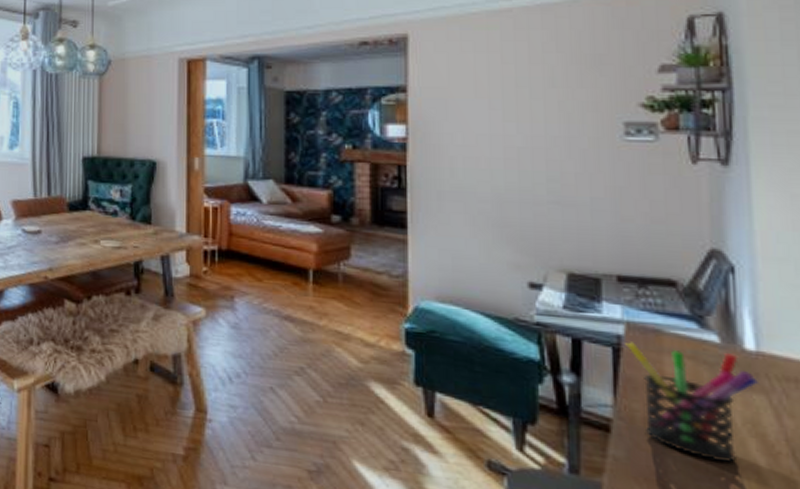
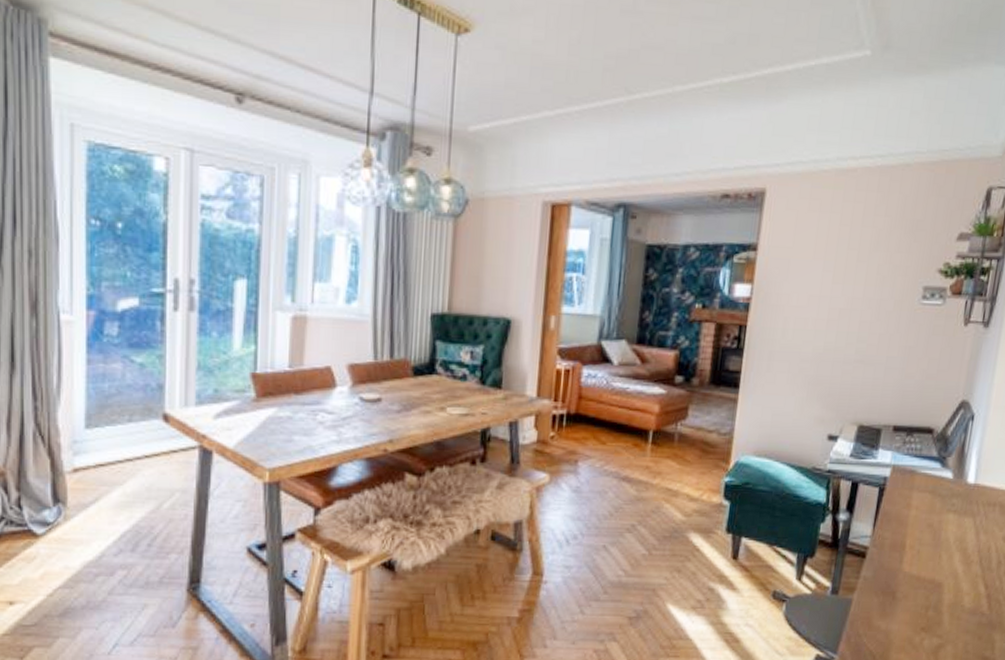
pen holder: present [625,342,758,464] -> none [889,482,971,573]

